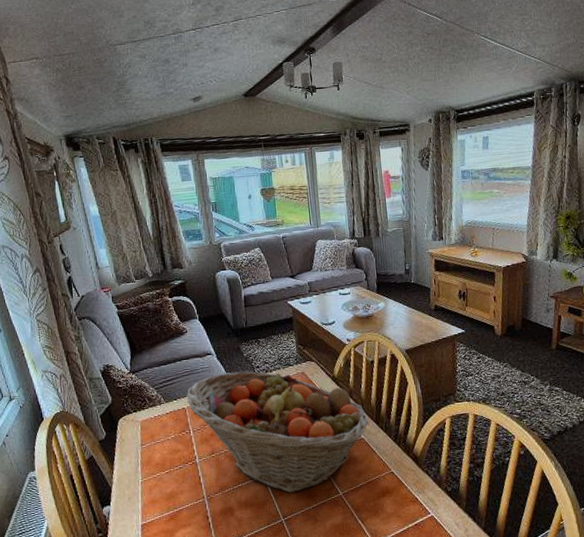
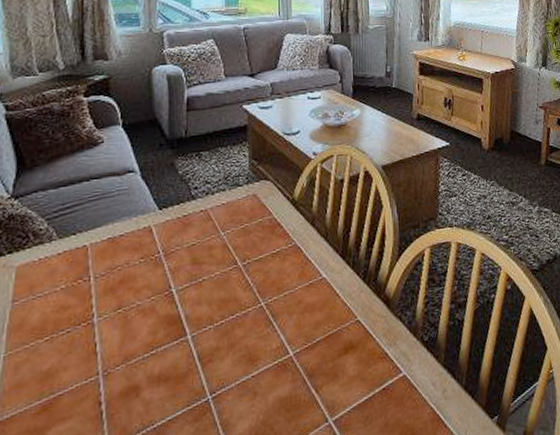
fruit basket: present [186,370,370,493] -> none [91,193,334,359]

